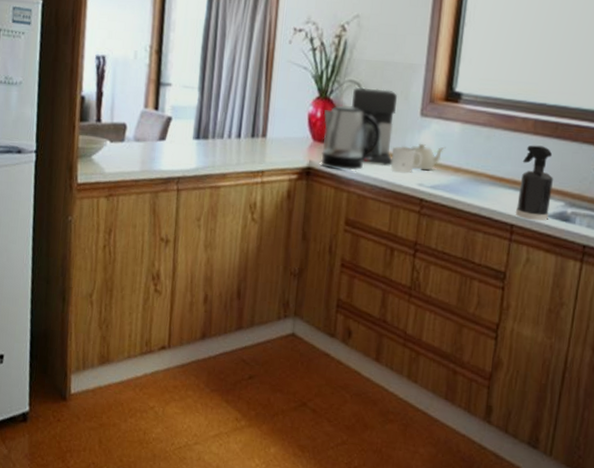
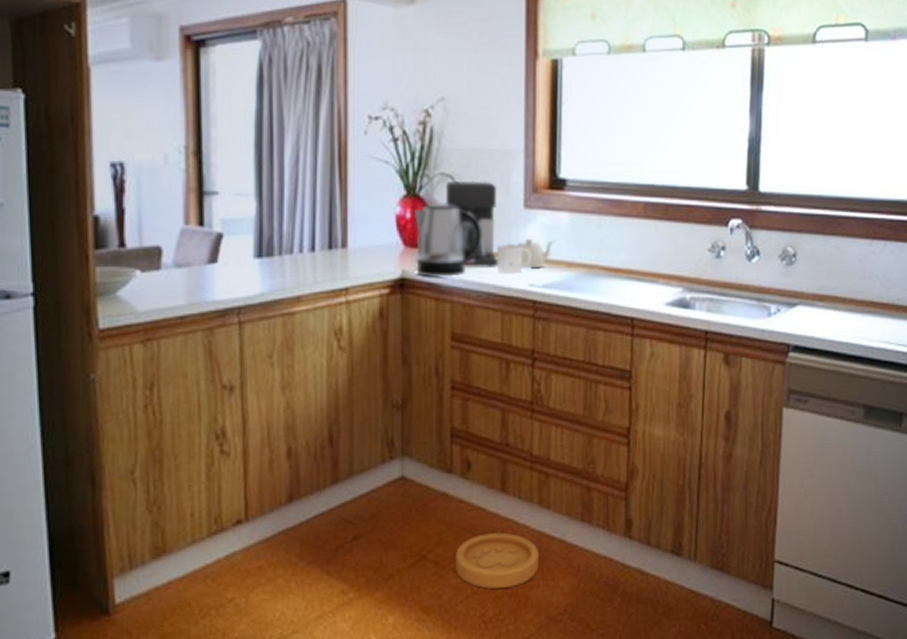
pet bowl: none [330,393,403,445] -> present [454,532,538,590]
spray bottle: present [515,145,554,222] -> none [634,230,670,311]

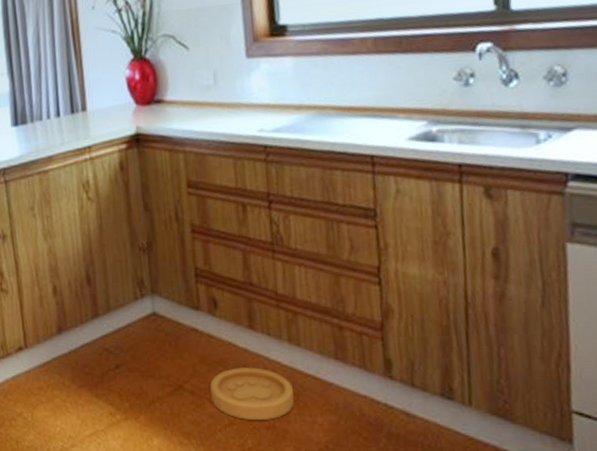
kettle: present [415,203,483,277] -> none [142,61,208,131]
coffee maker: present [446,180,497,267] -> none [169,36,225,119]
mug: present [496,245,531,274] -> none [222,93,258,122]
teapot: present [507,238,555,269] -> none [232,85,281,116]

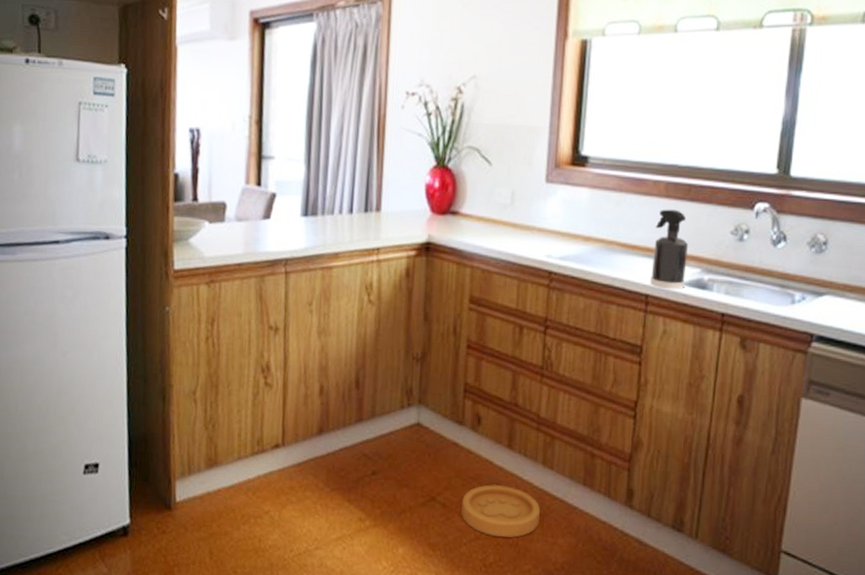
spray bottle: none [369,64,412,148] -> present [649,209,689,290]

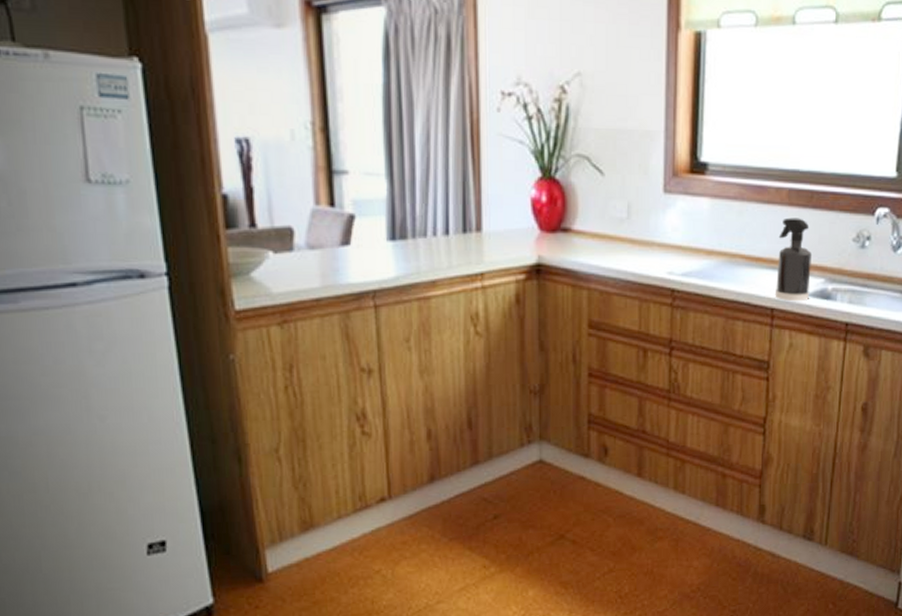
pet bowl: present [461,484,540,538] -> none [592,514,673,568]

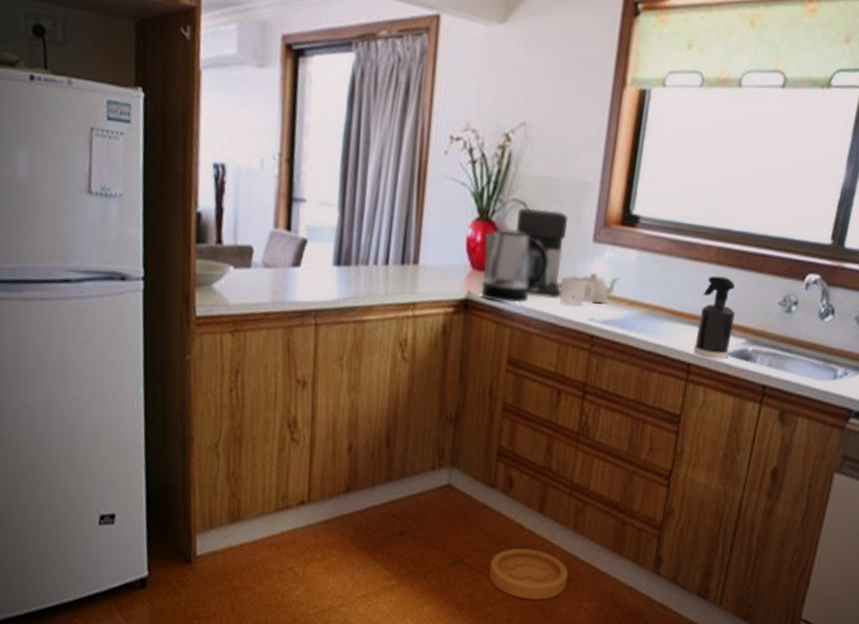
kettle: none [550,186,621,263] -> present [480,228,549,304]
coffee maker: none [583,163,636,254] -> present [516,208,569,298]
pet bowl: none [592,514,673,568] -> present [489,547,568,601]
mug: none [634,231,670,261] -> present [559,276,594,307]
teapot: none [645,224,695,256] -> present [571,272,621,304]

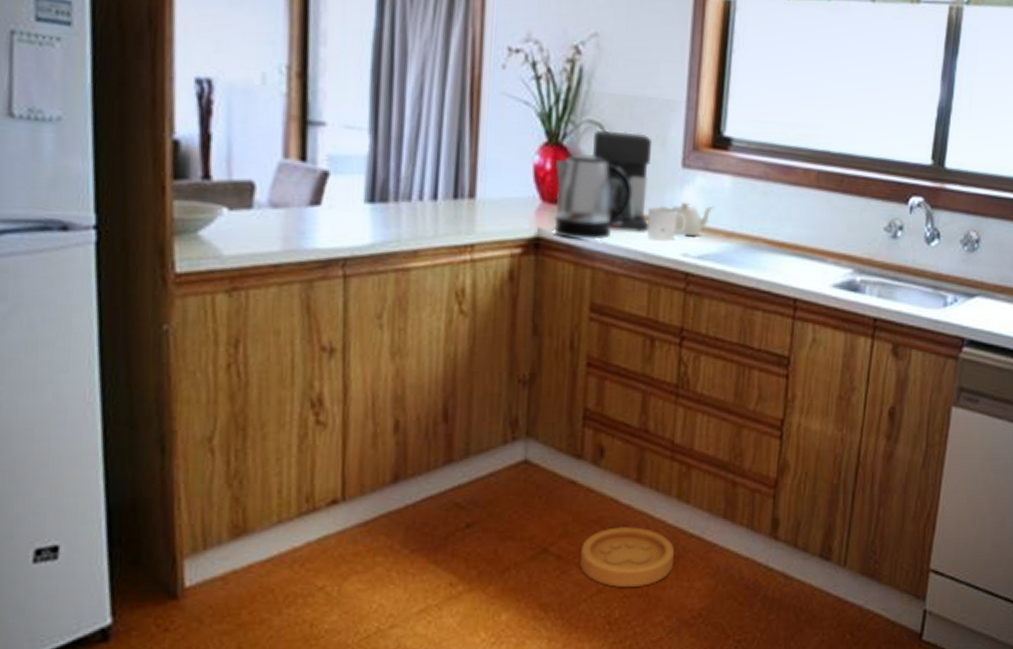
spray bottle: present [692,275,736,360] -> none [798,201,841,293]

